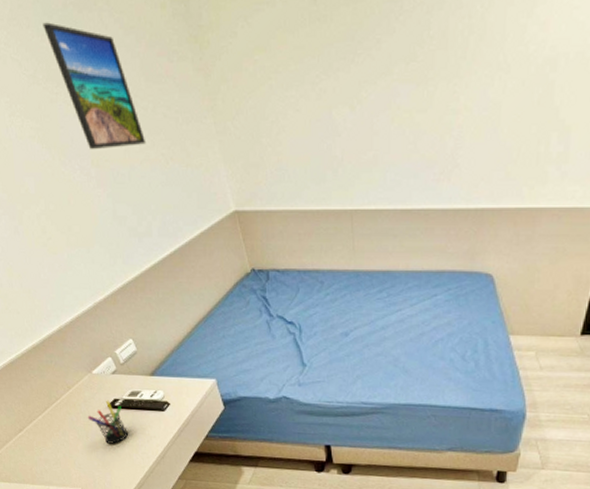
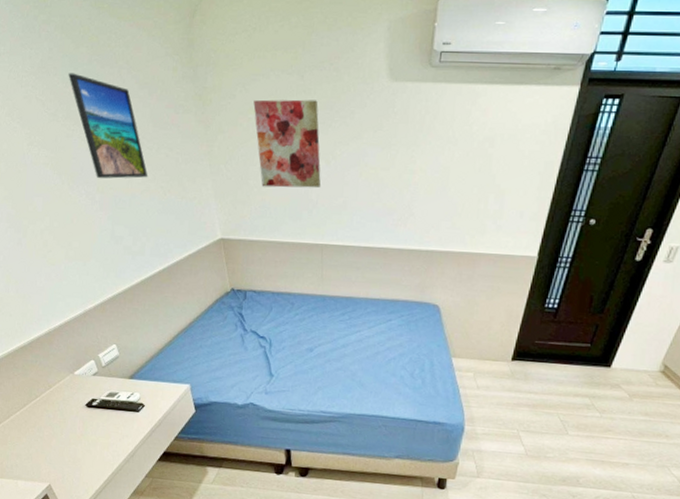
pen holder: present [87,400,129,444] -> none [64,399,103,442]
wall art: none [259,29,346,145] -> present [253,99,322,188]

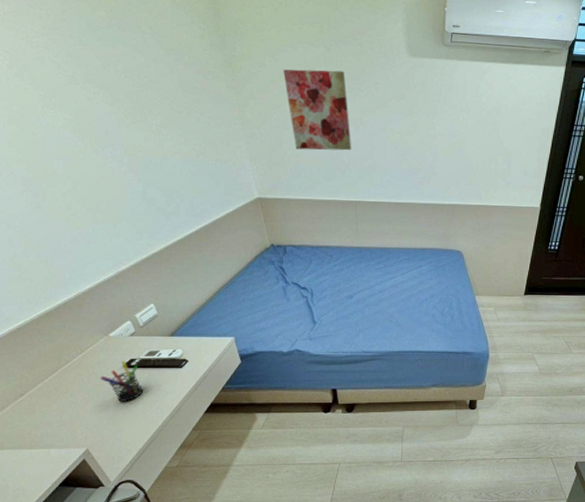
pen holder: none [64,399,103,442] -> present [100,360,144,402]
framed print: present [68,73,148,179] -> none [85,35,180,142]

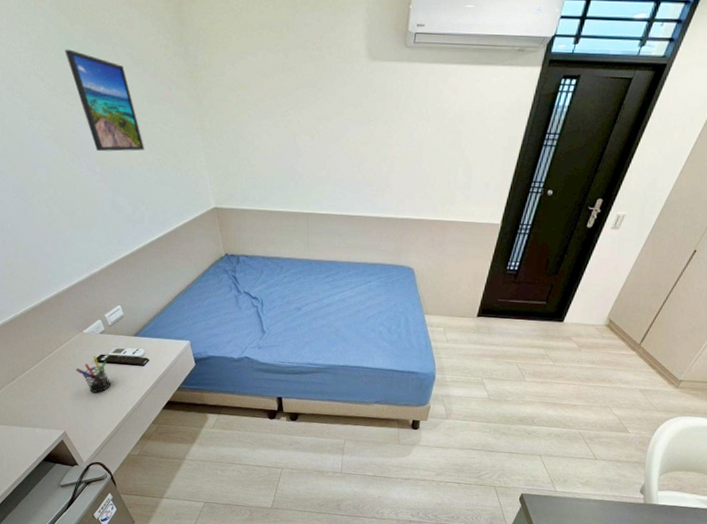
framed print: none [85,35,180,142] -> present [65,49,145,152]
wall art: present [283,69,352,151] -> none [242,77,306,161]

